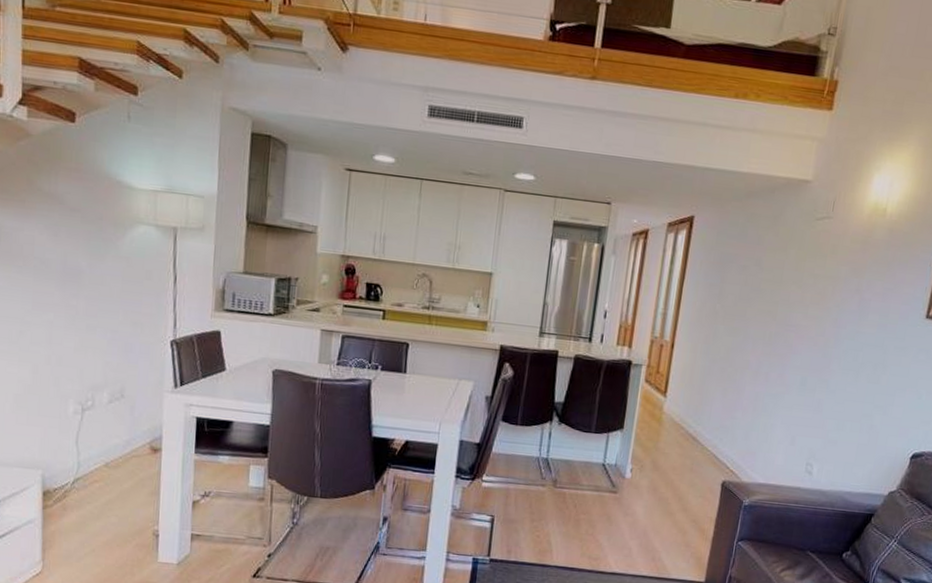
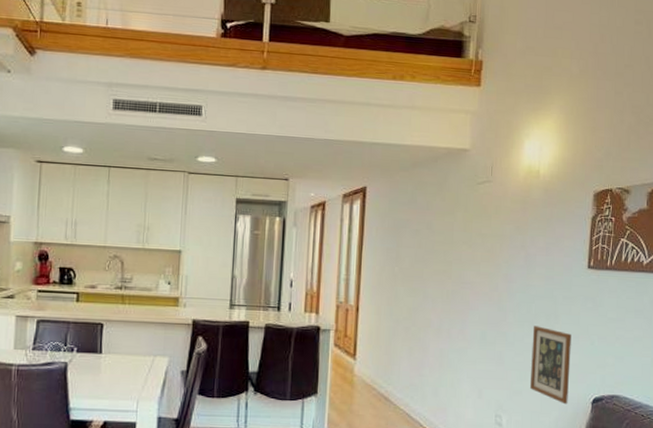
picture frame: none [846,375,898,458] -> present [529,326,571,405]

